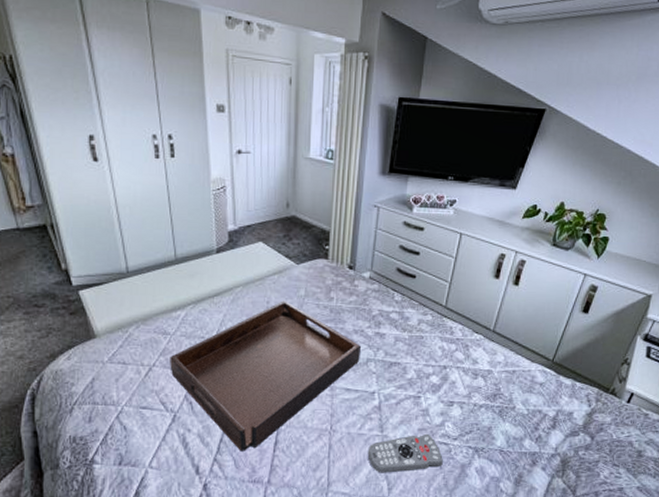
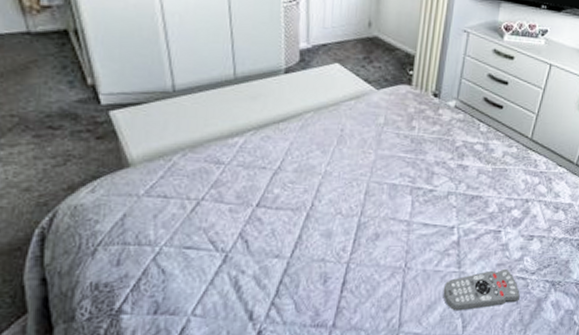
serving tray: present [170,300,362,451] -> none [222,128,443,294]

